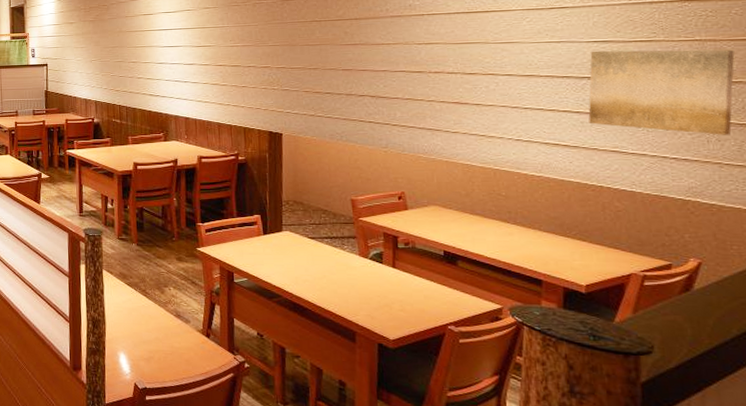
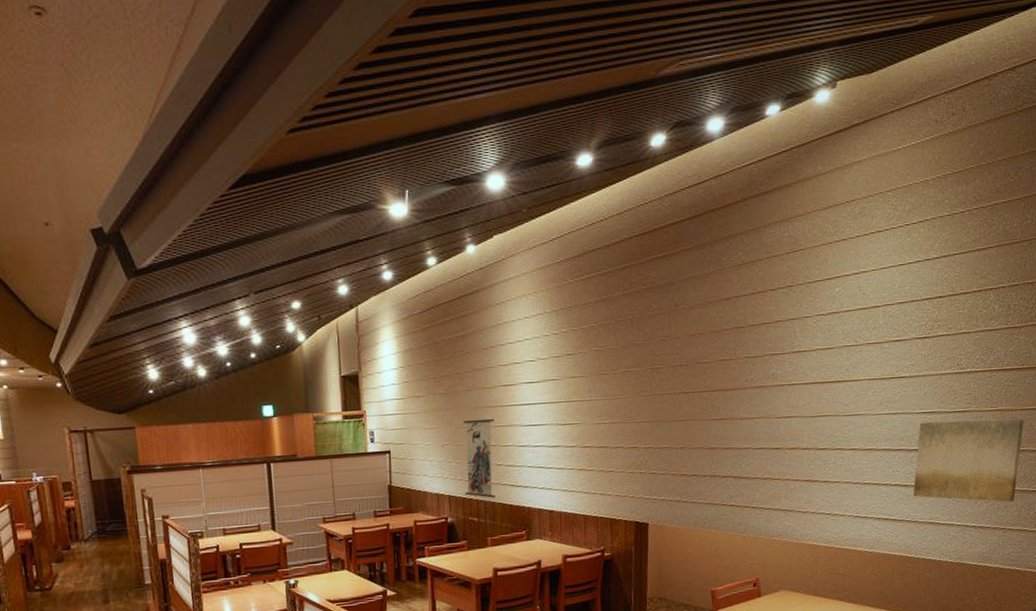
wall scroll: none [109,37,136,104] -> present [464,414,495,498]

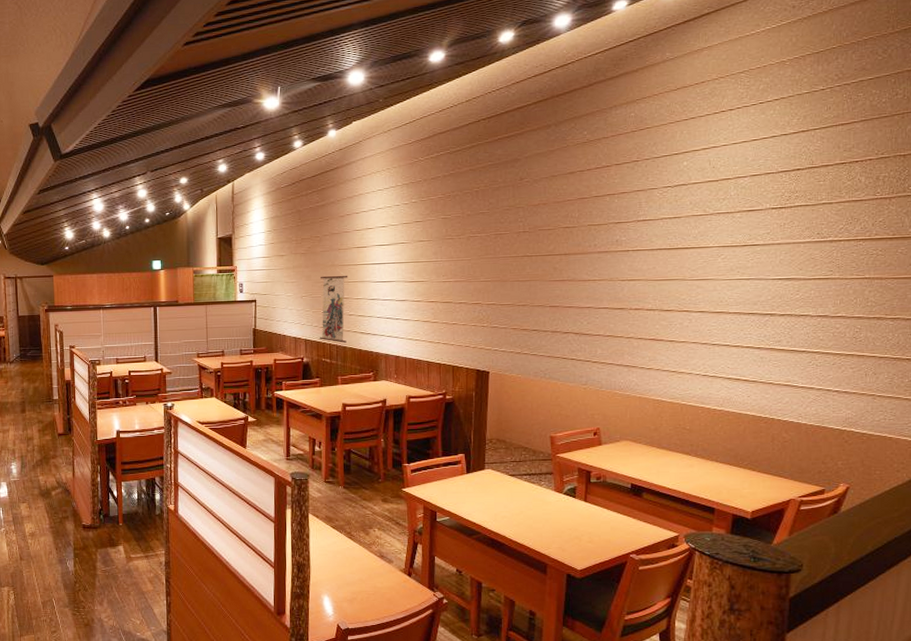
wall art: present [913,419,1024,502] -> none [768,287,896,369]

